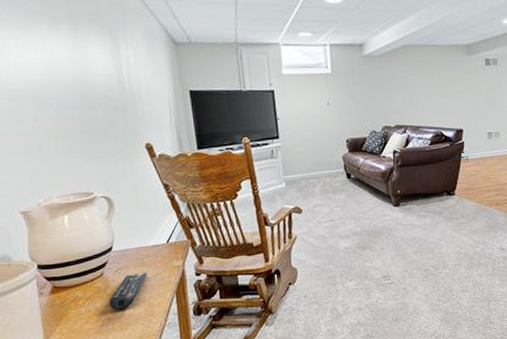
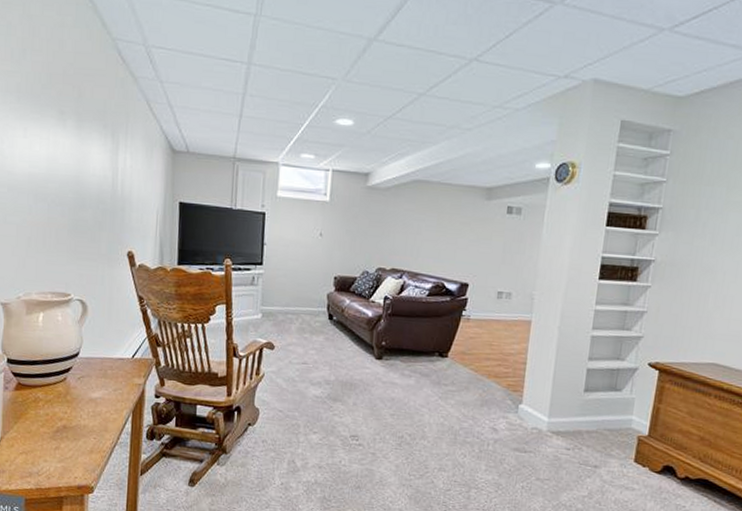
remote control: present [109,272,148,310] -> none [67,384,108,419]

